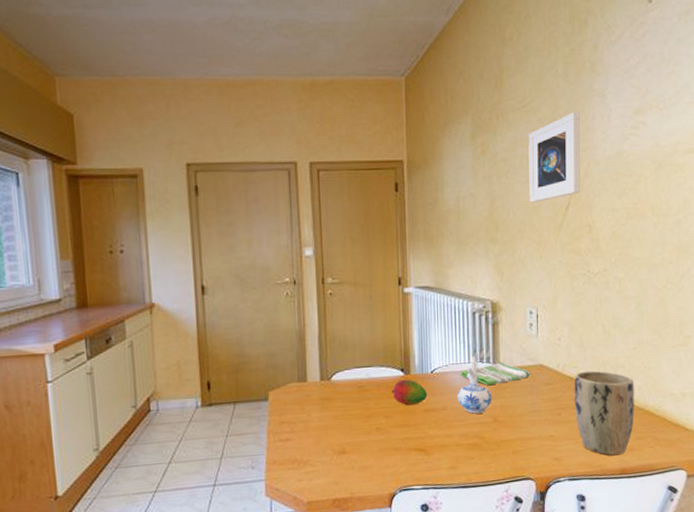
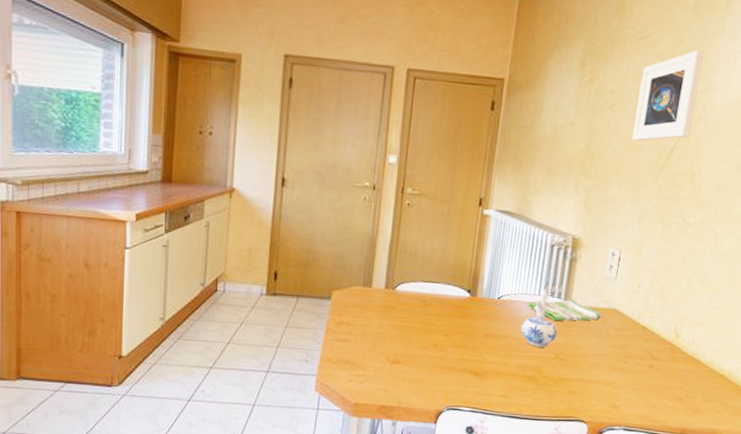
fruit: present [392,379,428,406] -> none [455,300,491,328]
plant pot: present [574,370,634,456] -> none [642,323,713,415]

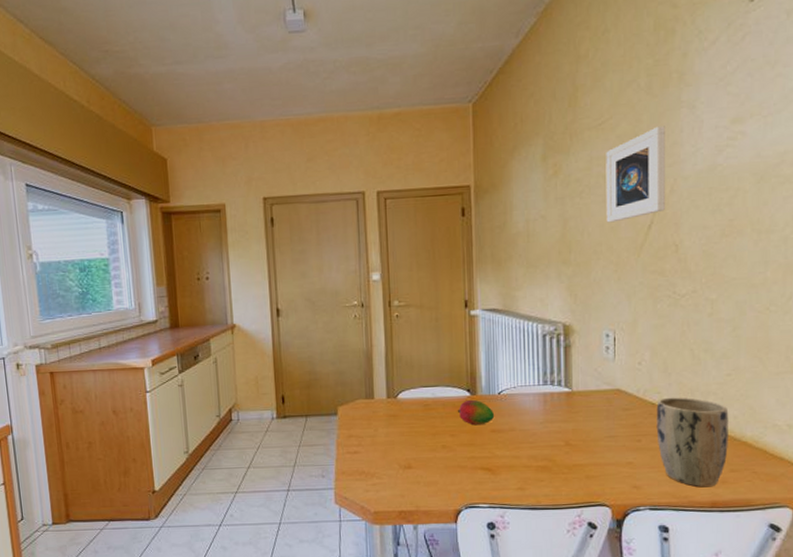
fruit: none [455,300,491,328] -> present [458,399,495,426]
ceramic pitcher: present [521,289,558,348] -> none [527,379,564,436]
dish towel: present [527,299,602,322] -> none [529,385,606,409]
plant pot: none [642,323,713,415] -> present [656,397,729,488]

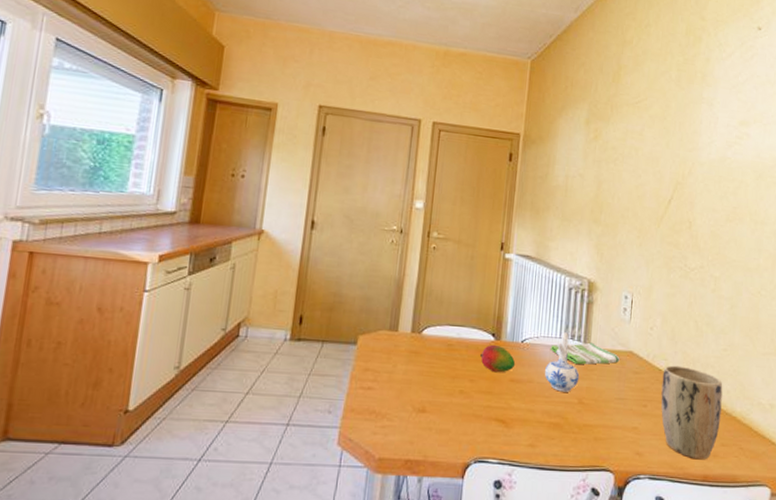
ceramic pitcher: none [527,379,564,436] -> present [545,332,580,392]
dish towel: none [529,385,606,409] -> present [550,342,620,365]
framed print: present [606,126,665,223] -> none [634,114,688,192]

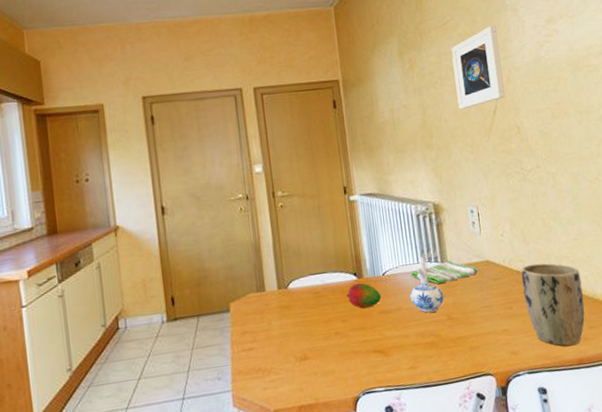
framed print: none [634,114,688,192] -> present [451,25,505,110]

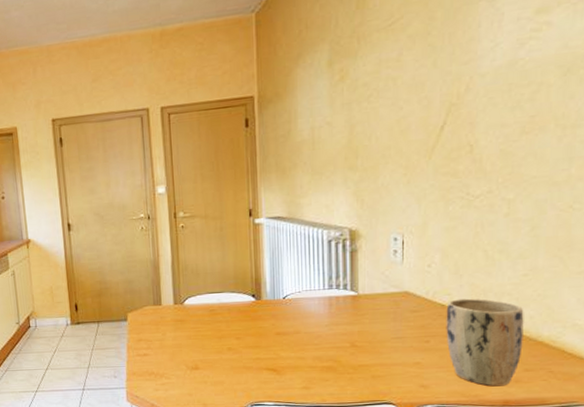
fruit: present [347,282,382,309] -> none [243,304,280,329]
ceramic pitcher: present [410,256,444,313] -> none [312,283,349,338]
dish towel: present [410,260,478,285] -> none [314,289,394,312]
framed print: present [451,25,505,110] -> none [396,22,461,126]

